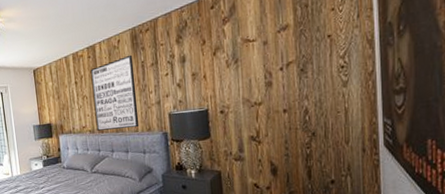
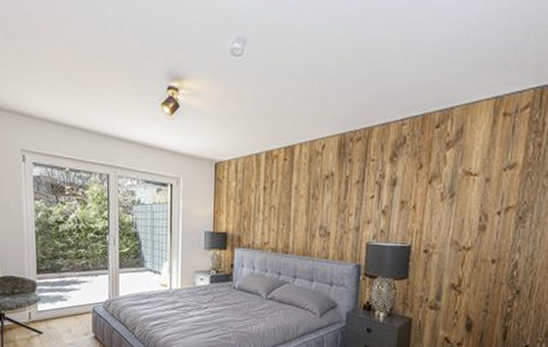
wall art: present [90,54,140,131] -> none [280,165,337,254]

